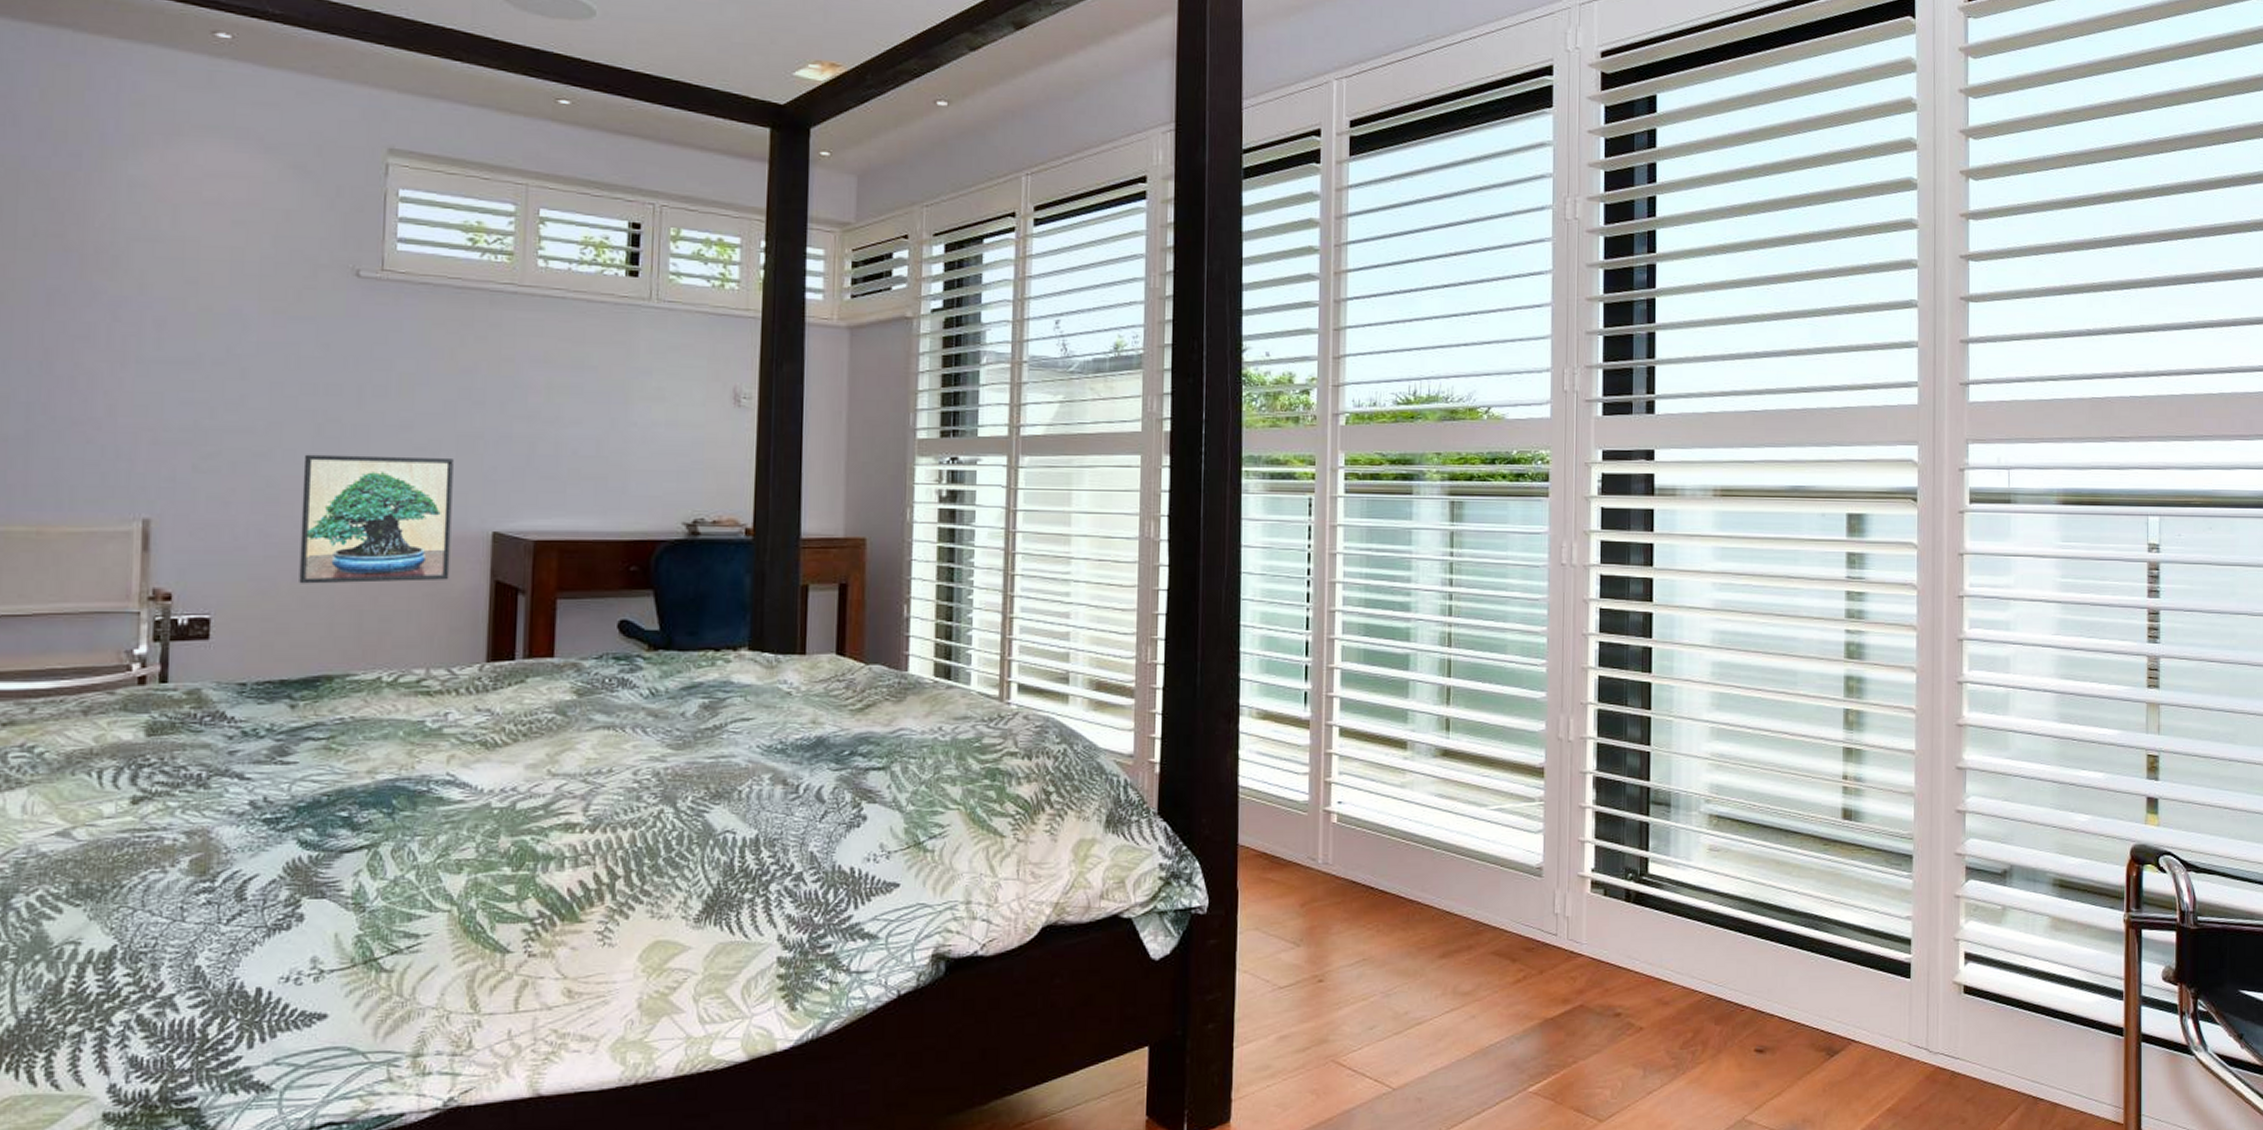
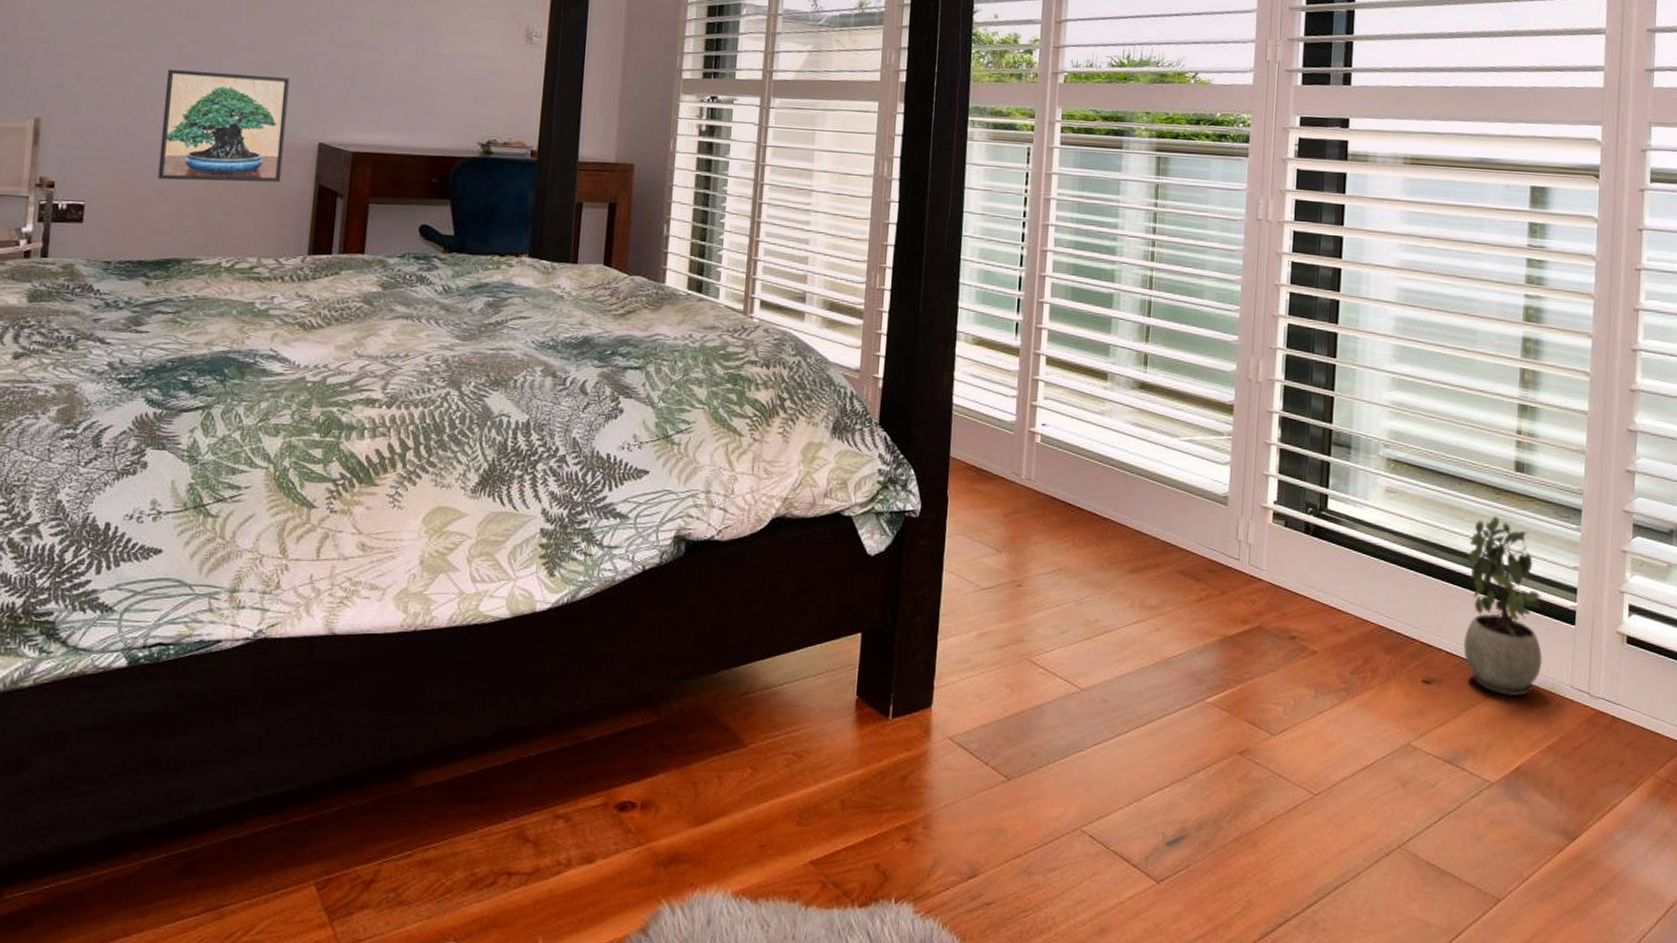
potted plant: none [1796,868,1879,1060] -> present [1463,516,1543,697]

